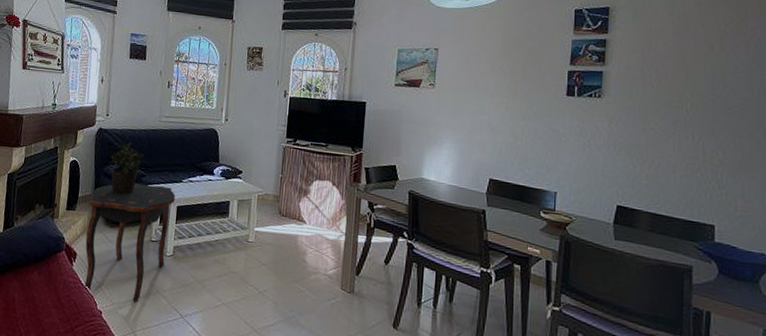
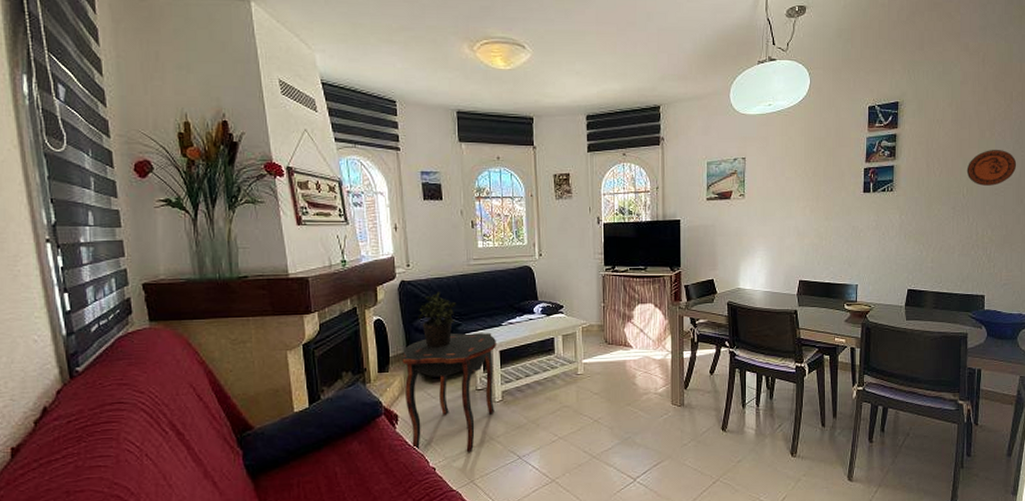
decorative plate: none [691,65,754,104] -> present [966,150,1017,186]

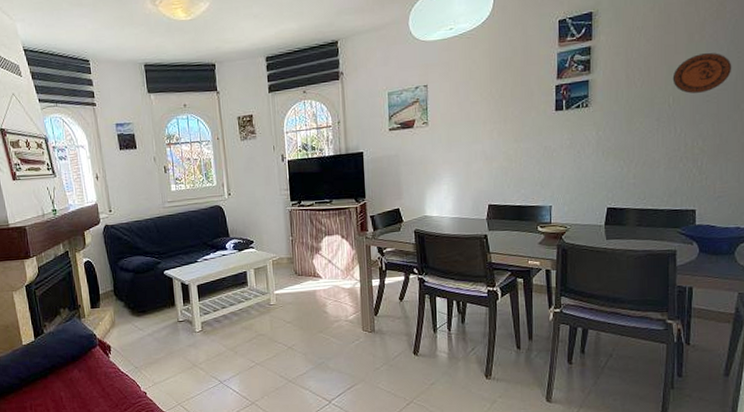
side table: present [402,333,496,452] -> none [111,269,196,378]
potted plant: present [418,292,457,348] -> none [122,234,156,285]

